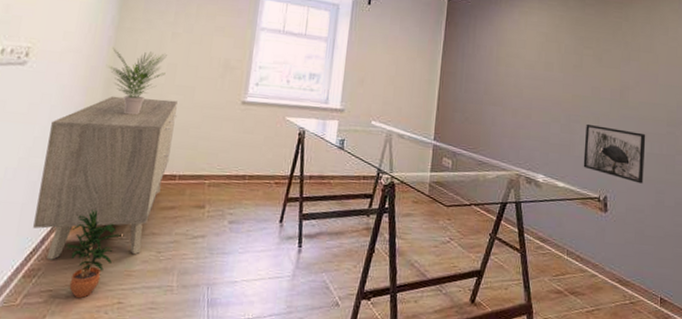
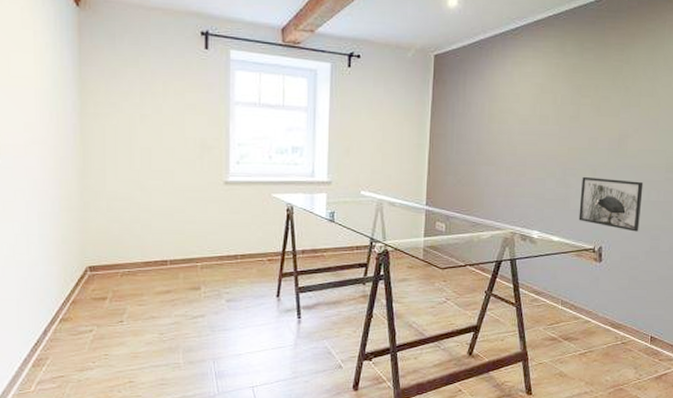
sideboard: present [33,95,178,260] -> none [30,186,159,349]
potted plant: present [65,209,121,298] -> none [69,299,122,380]
potted plant: present [108,48,167,115] -> none [78,136,140,205]

